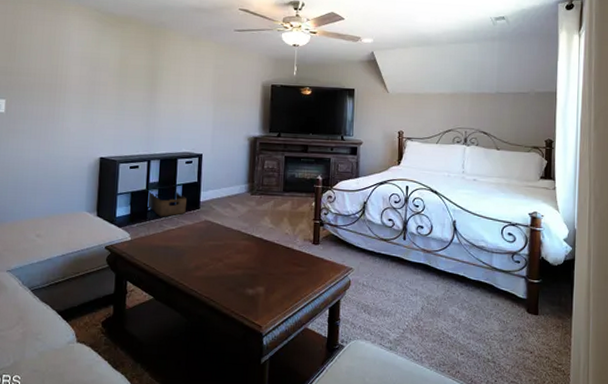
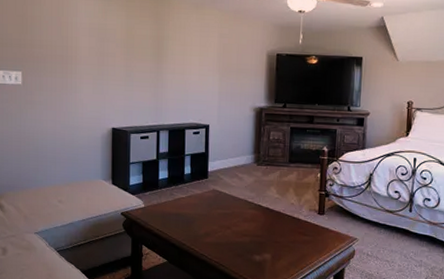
storage basket: present [147,190,187,217] -> none [158,160,195,186]

